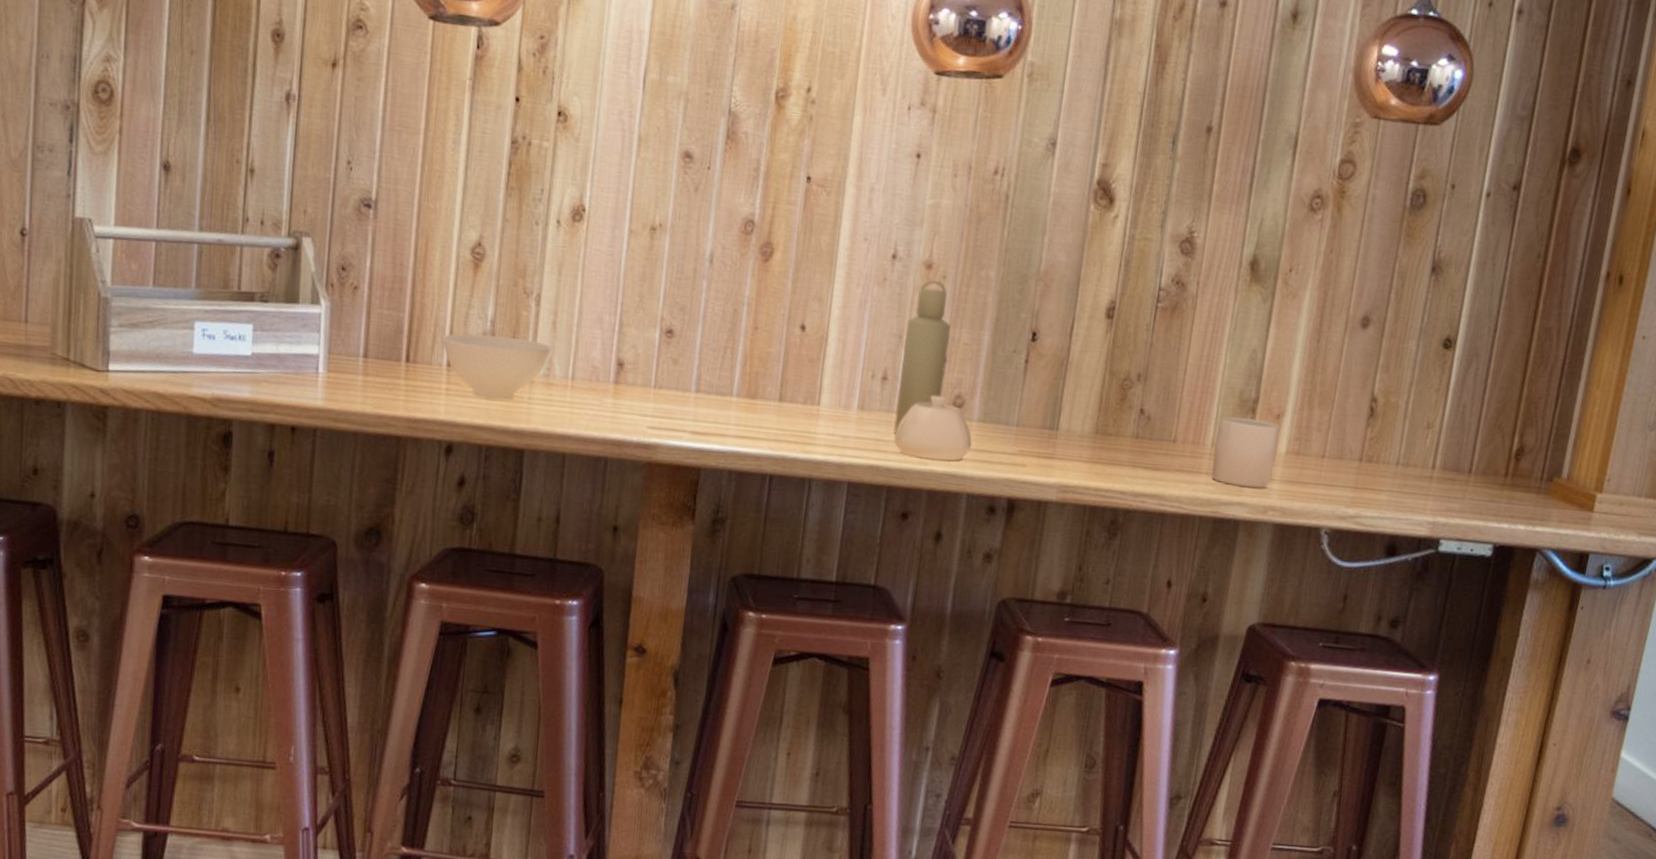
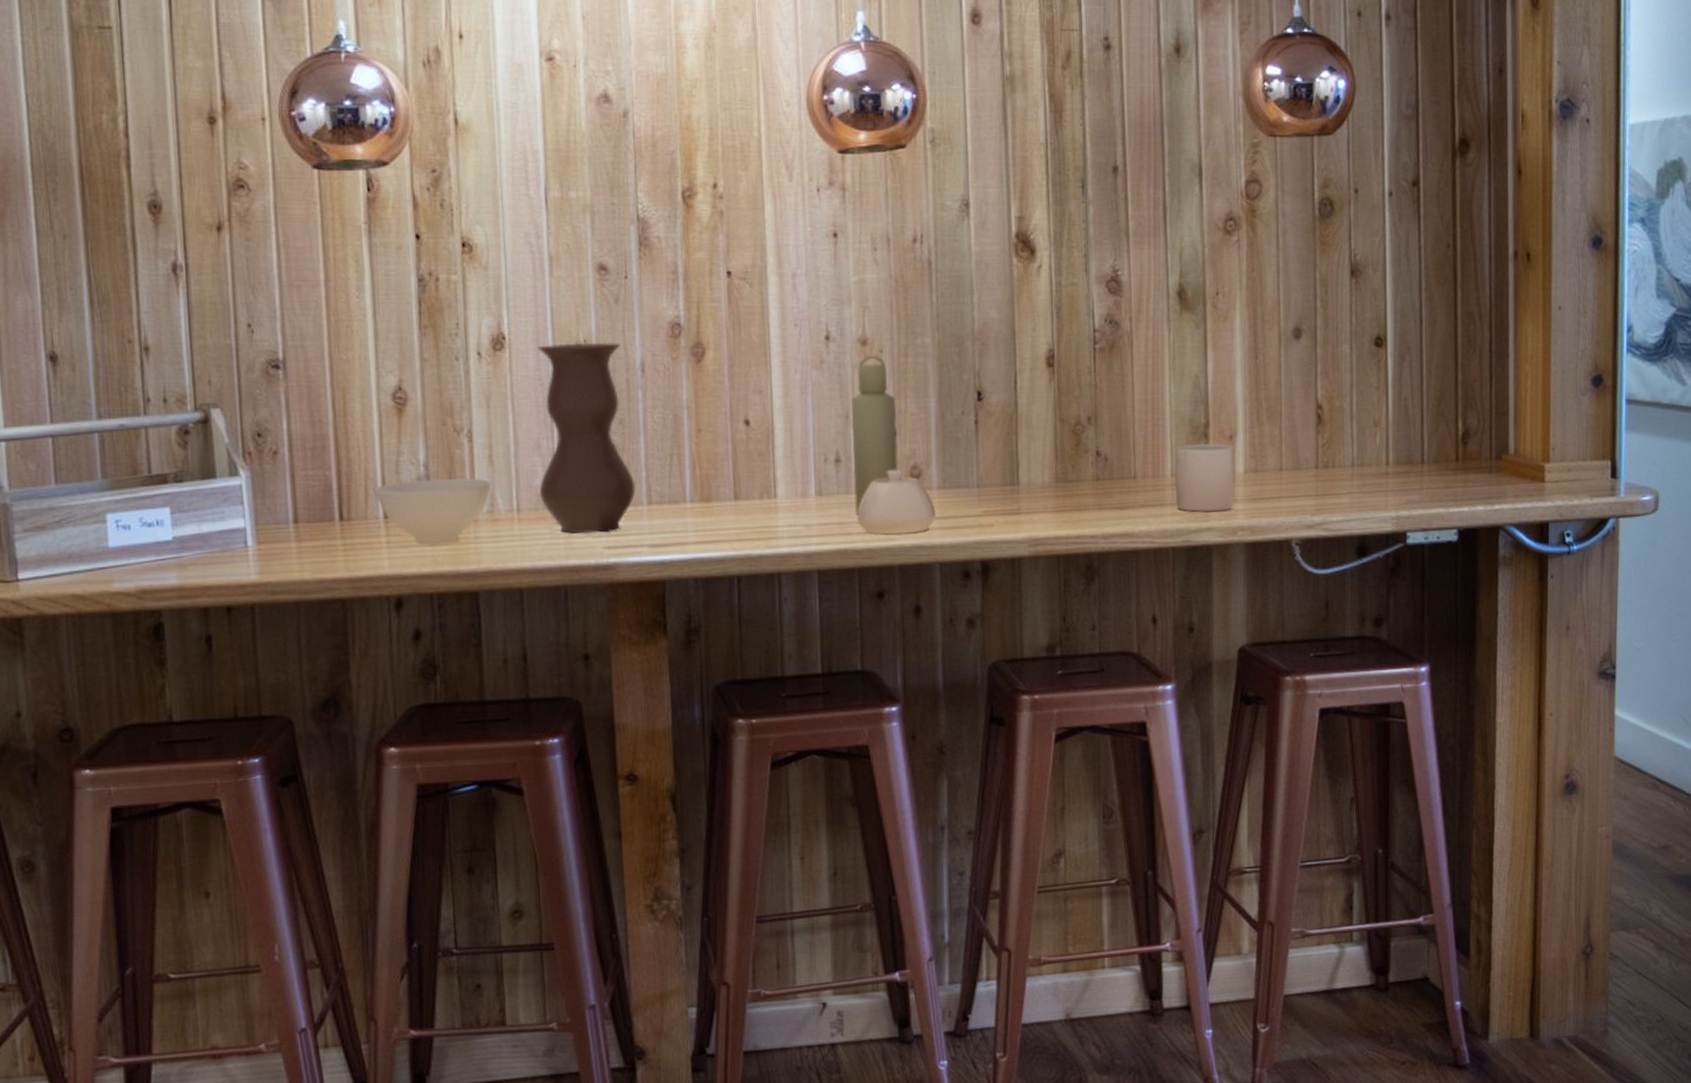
vase: none [595,222,694,413] -> present [537,342,636,535]

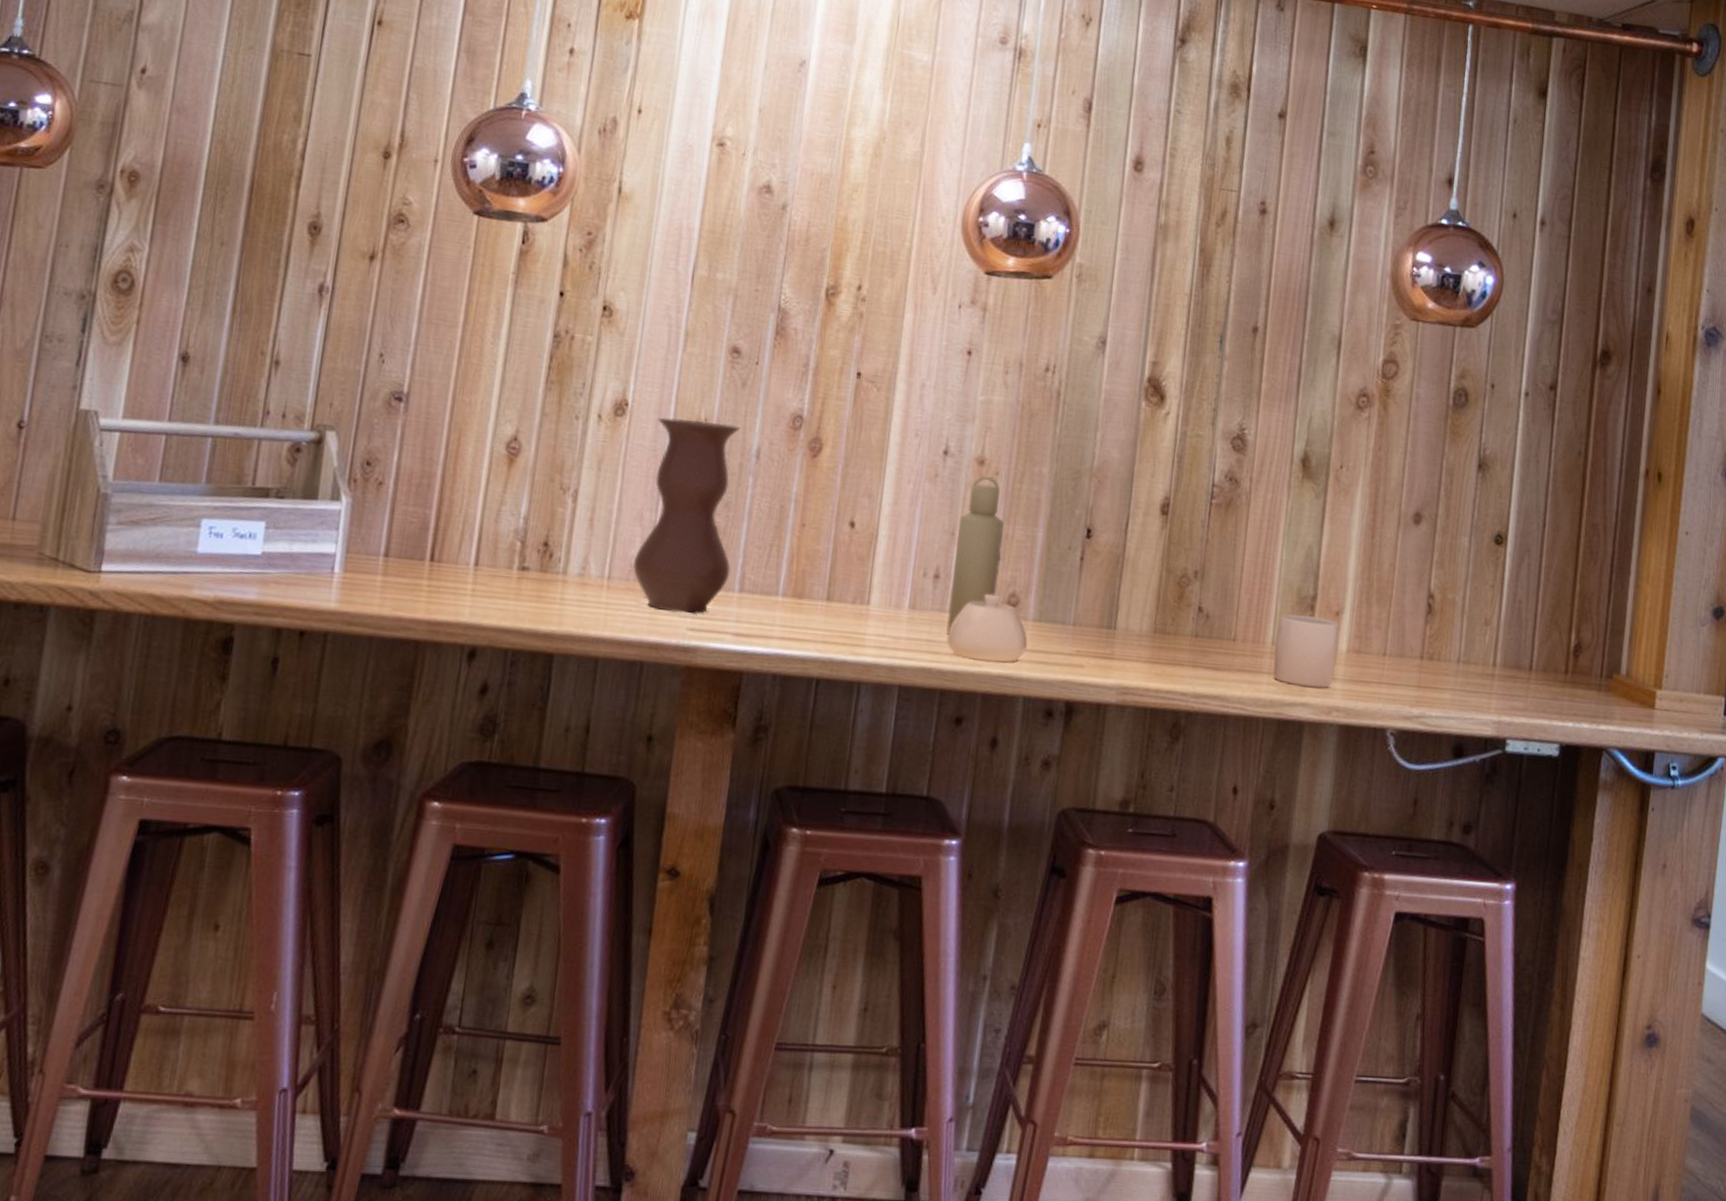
bowl: present [373,478,492,545] -> none [469,531,588,601]

